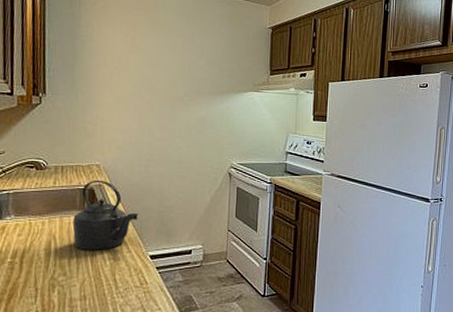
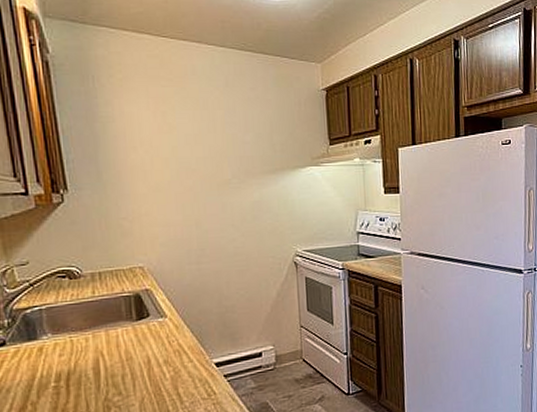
kettle: present [72,180,138,250] -> none [120,284,196,365]

